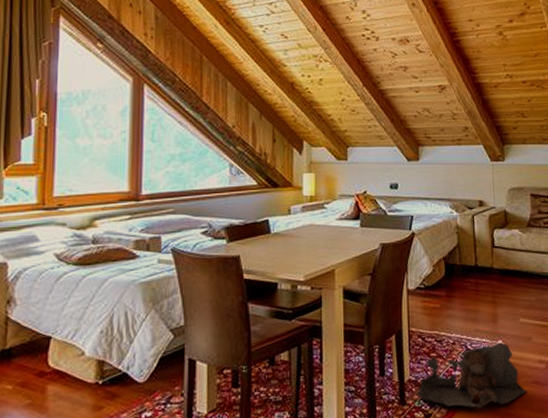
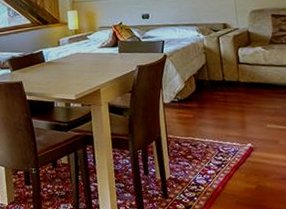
bag: present [416,343,527,408] -> none [177,146,277,201]

